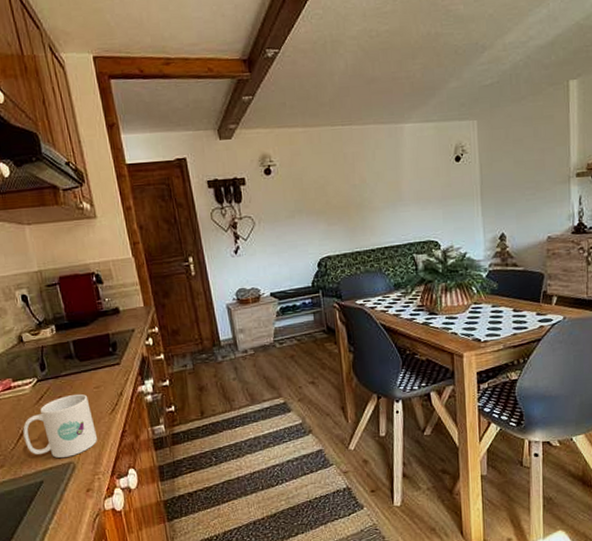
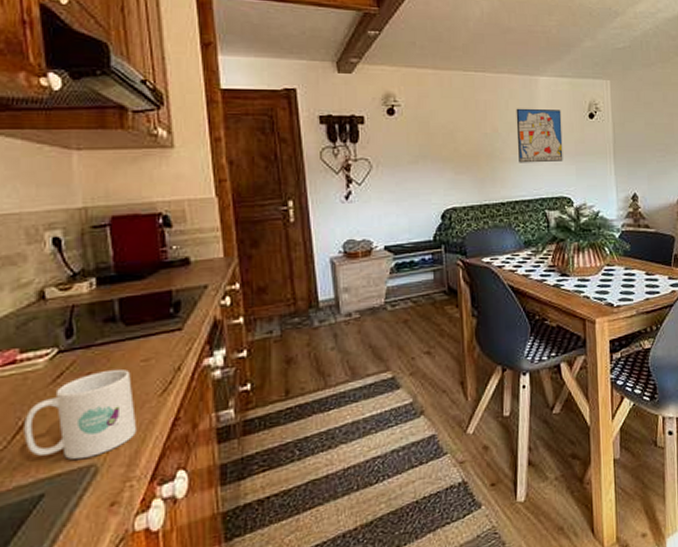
wall art: none [382,155,430,211] -> present [516,108,563,163]

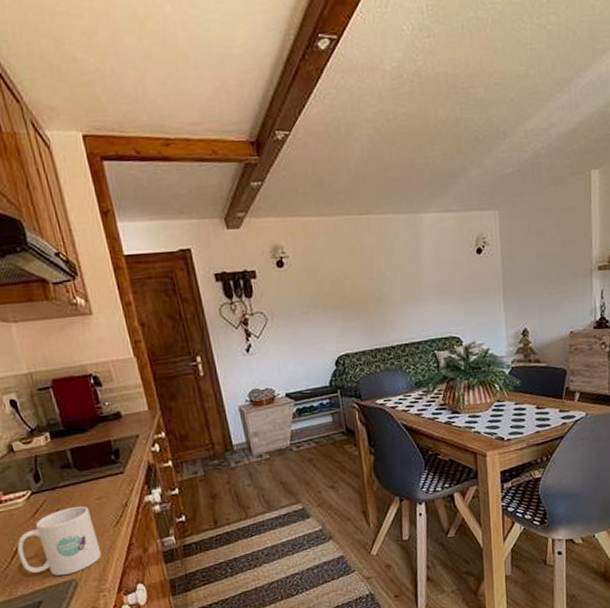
wall art: present [516,108,563,163] -> none [401,247,451,306]

